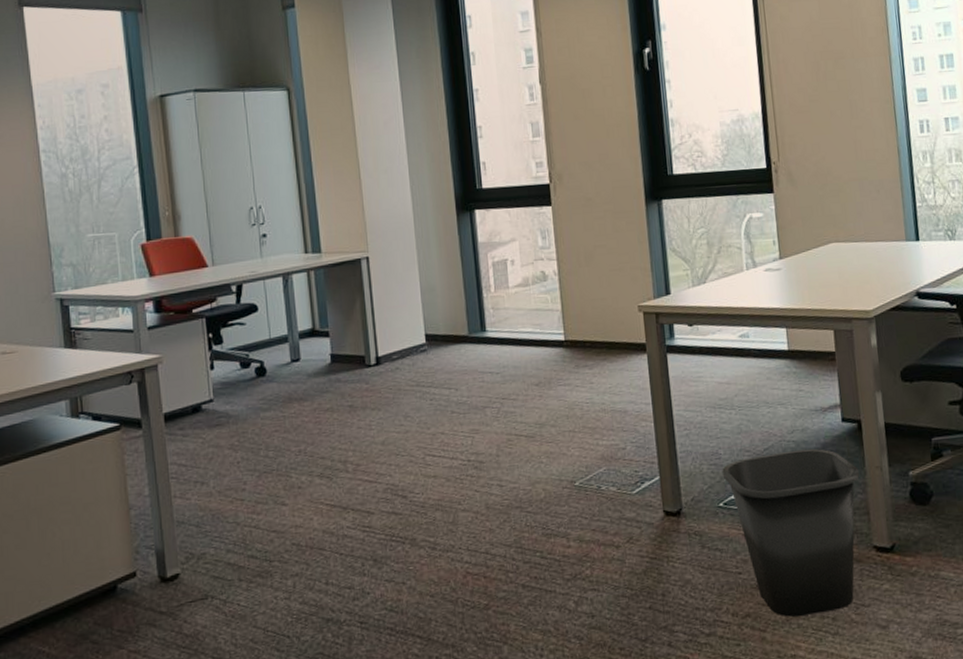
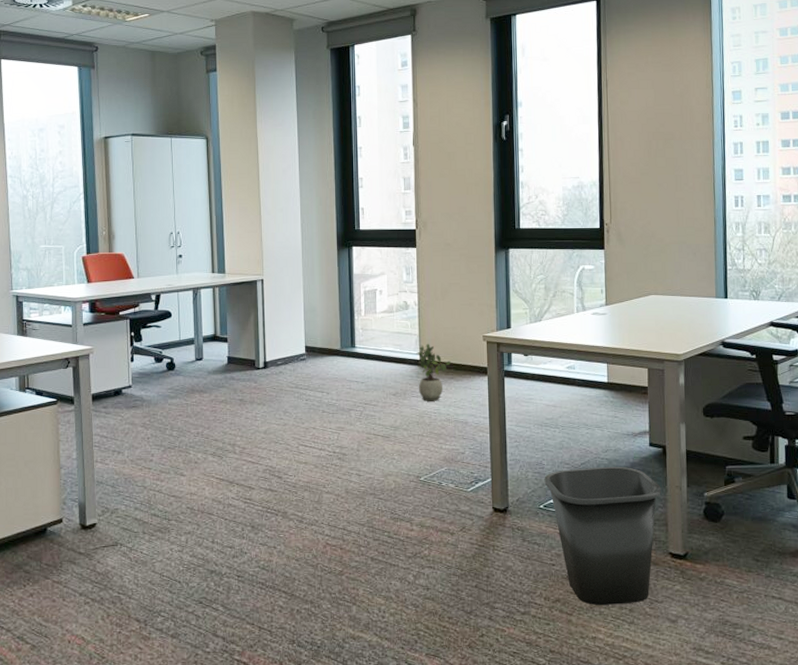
potted plant: none [560,319,603,390] -> present [416,343,452,401]

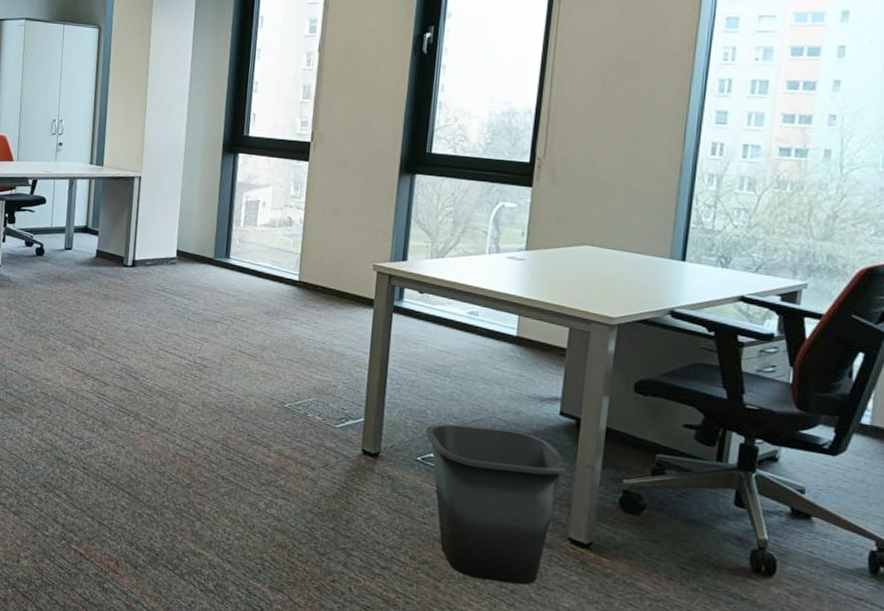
potted plant: present [416,343,452,401] -> none [293,264,334,327]

